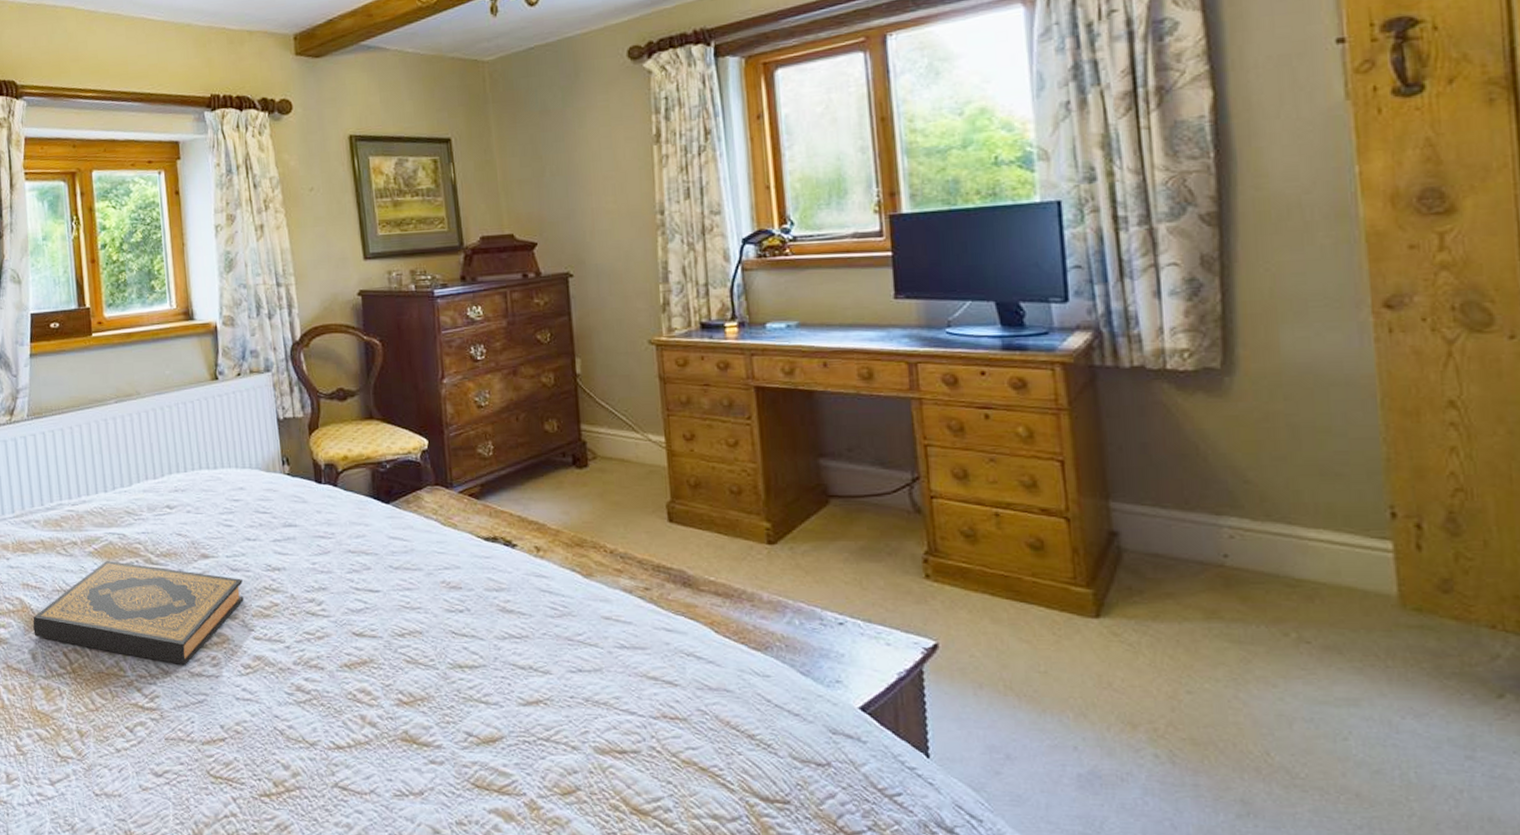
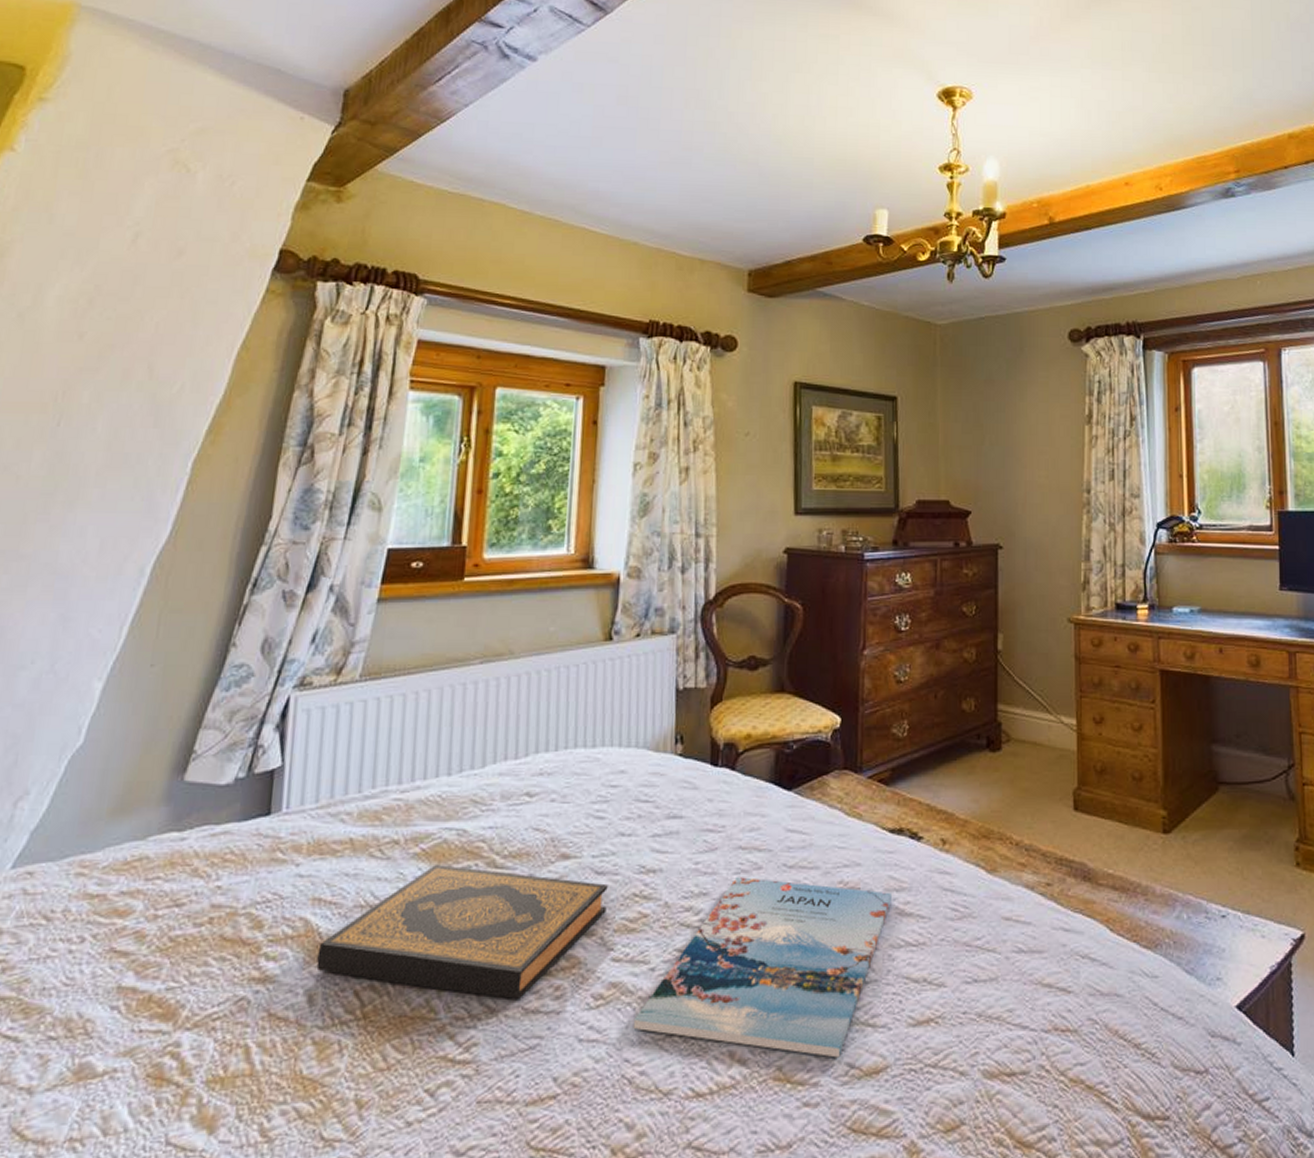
magazine: none [277,576,493,727] -> present [633,877,893,1058]

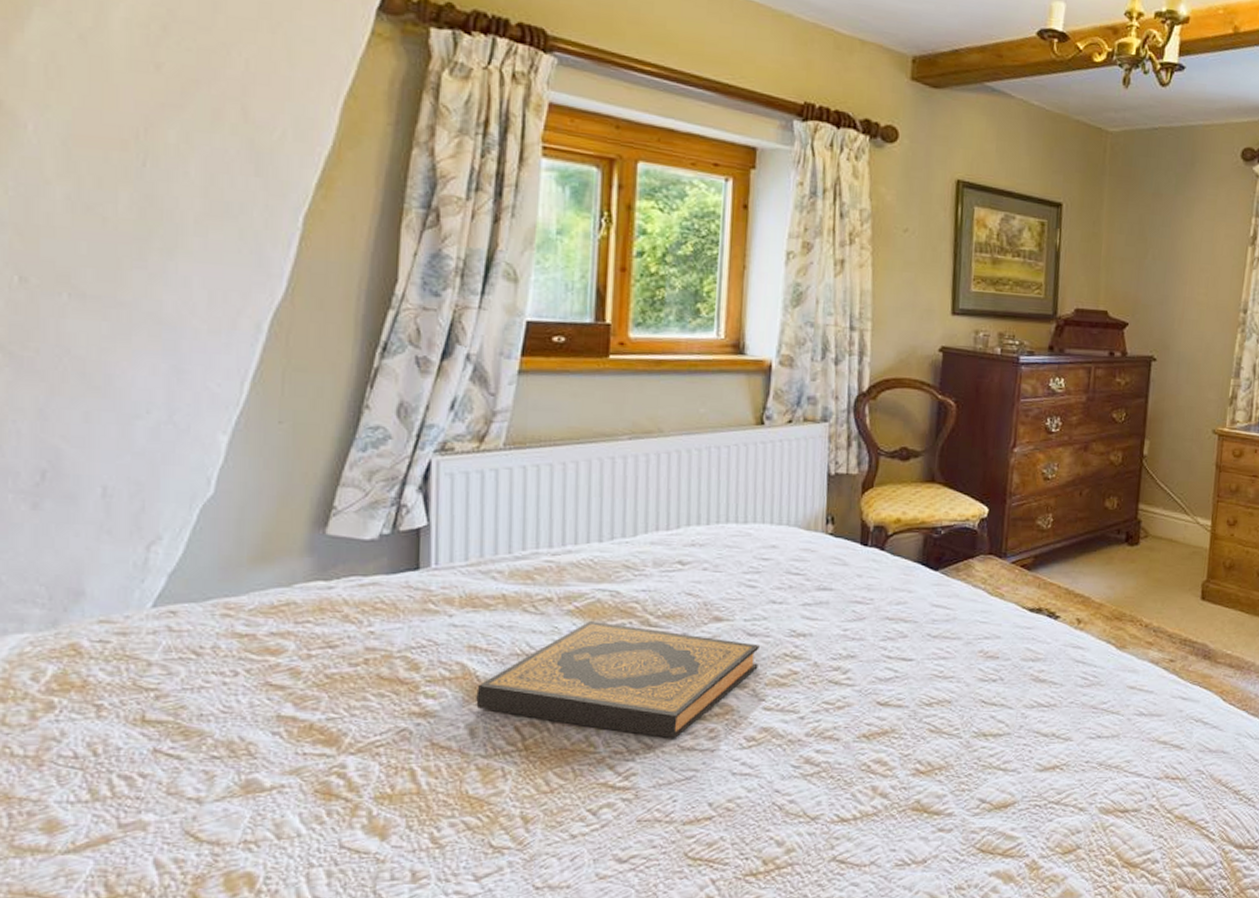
magazine: present [633,877,893,1058] -> none [783,644,1029,794]

